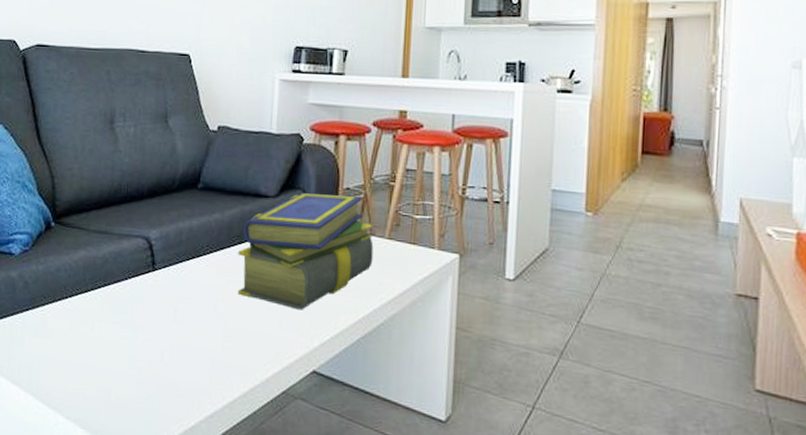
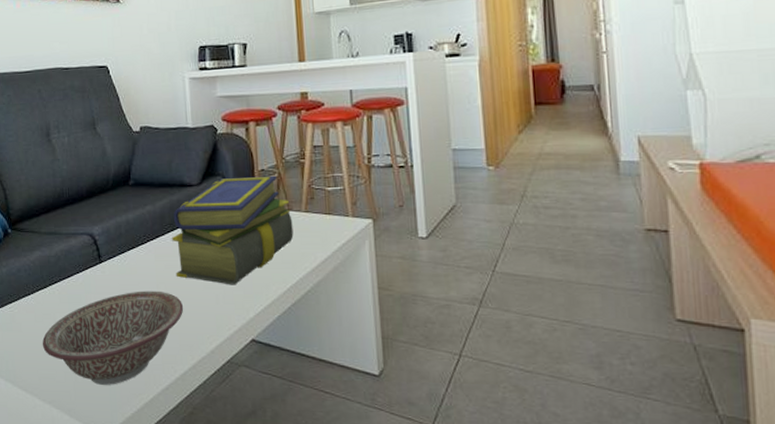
decorative bowl: none [74,306,242,408] -> present [42,291,184,385]

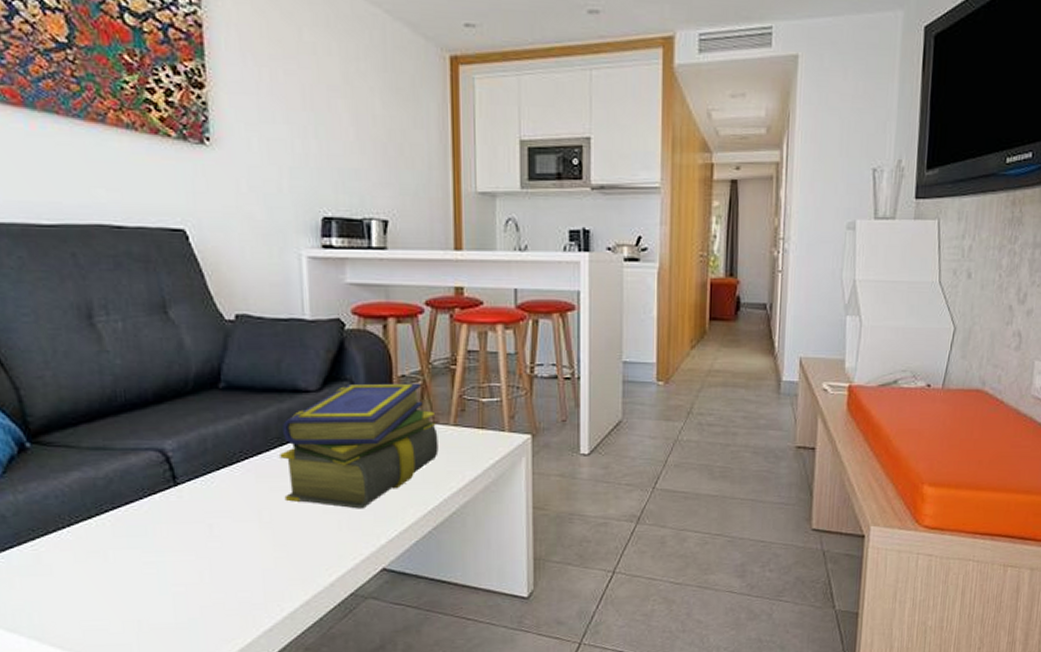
decorative bowl: present [42,291,184,385] -> none [86,518,295,633]

